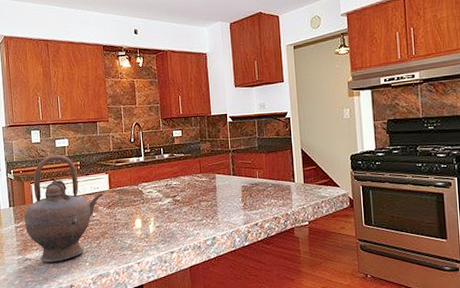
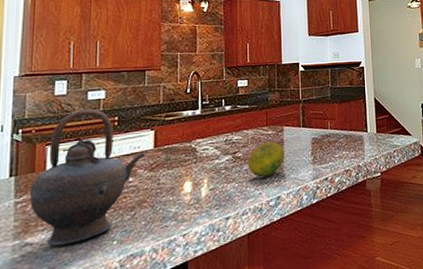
fruit: none [186,188,218,219] -> present [248,141,285,177]

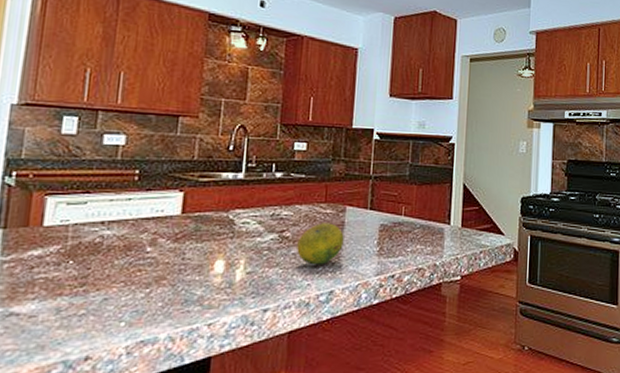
teapot: present [29,108,146,247] -> none [19,155,170,321]

